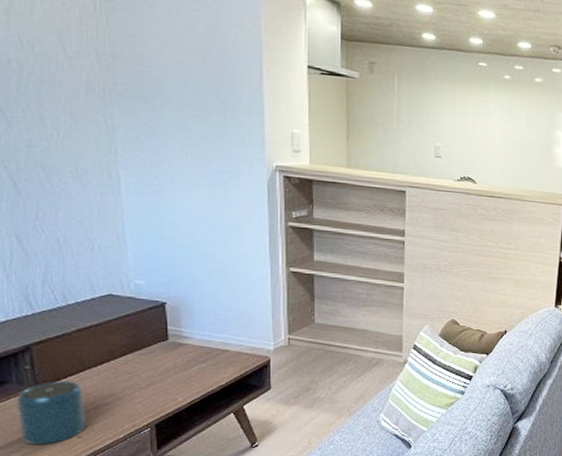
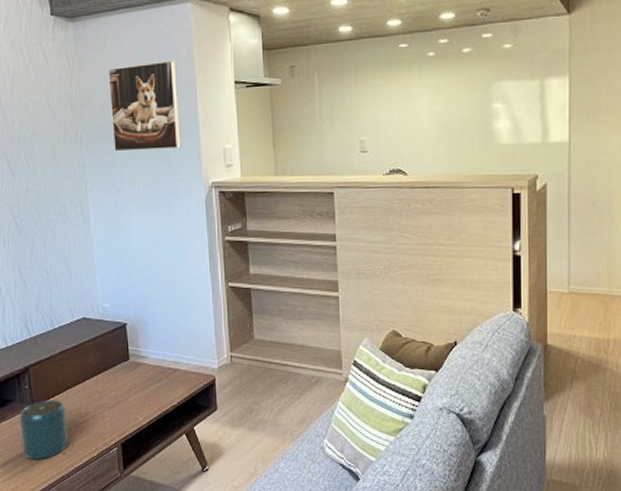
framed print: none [149,21,242,126] -> present [108,60,182,152]

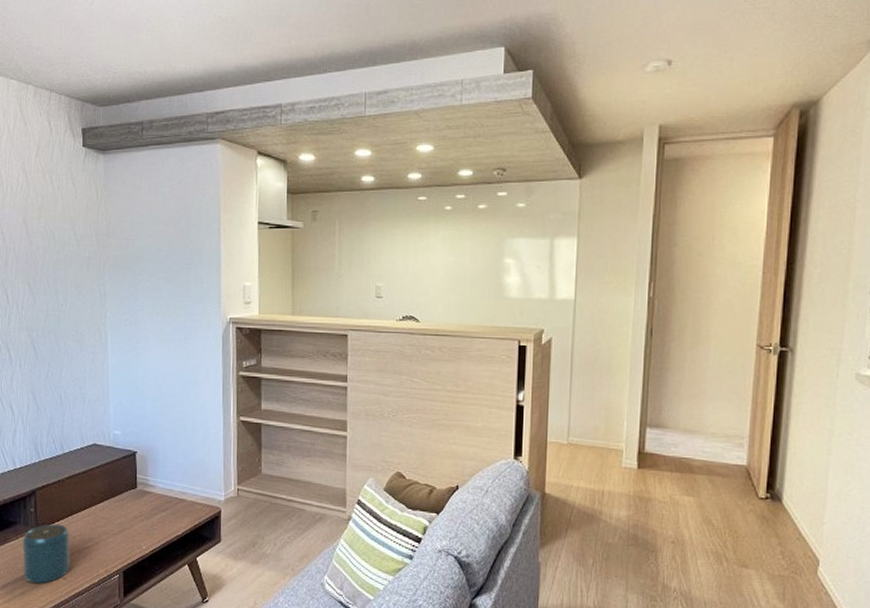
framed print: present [108,60,182,152] -> none [135,197,203,284]

